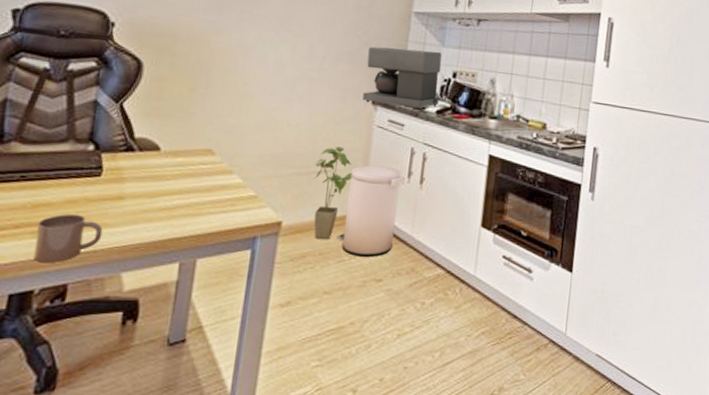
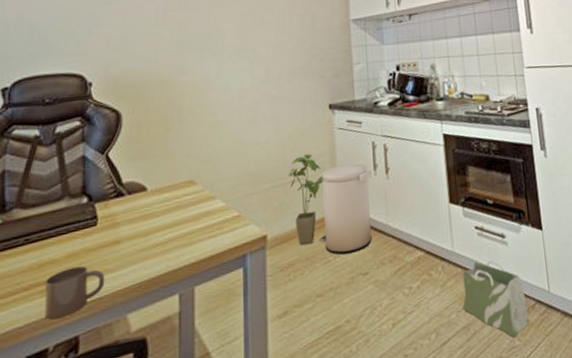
coffee maker: present [363,46,442,110] -> none [318,50,389,109]
grocery bag: none [473,291,540,372] -> present [462,261,530,338]

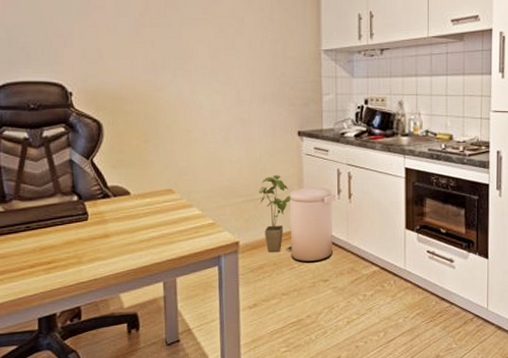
mug: present [45,266,105,320] -> none [48,253,99,292]
grocery bag: present [462,261,530,338] -> none [409,280,467,342]

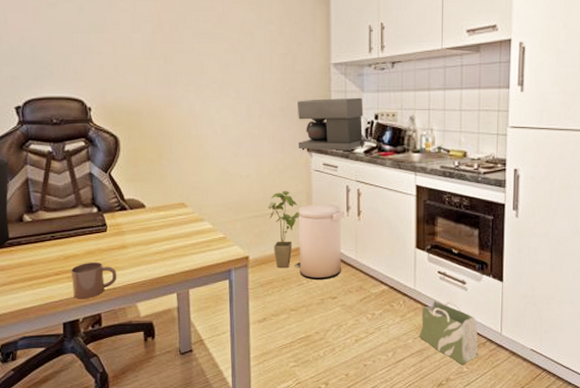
mug: none [48,253,99,292] -> present [71,262,117,299]
coffee maker: none [288,83,355,136] -> present [298,97,365,152]
grocery bag: none [409,280,467,342] -> present [419,301,479,365]

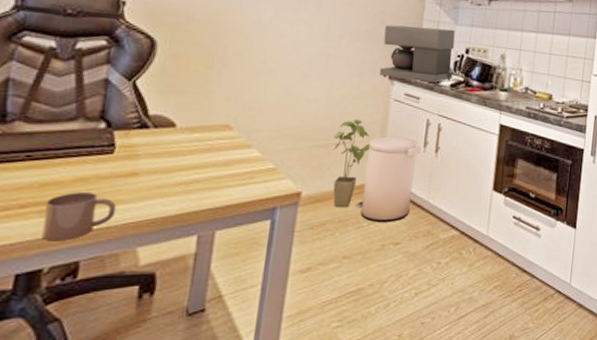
grocery bag: present [419,301,479,365] -> none [486,248,547,320]

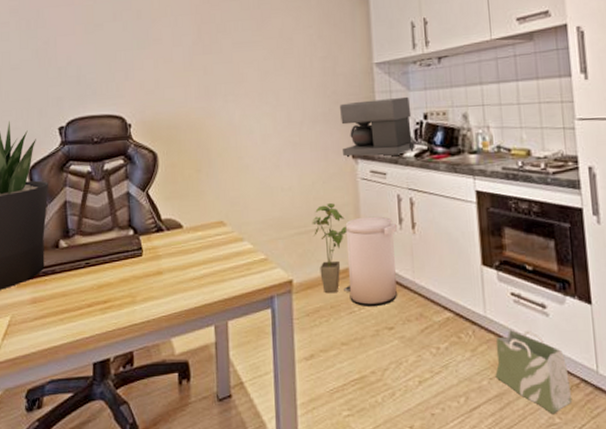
mug: present [42,192,117,241] -> none [104,291,152,335]
grocery bag: none [486,248,547,320] -> present [495,330,573,415]

